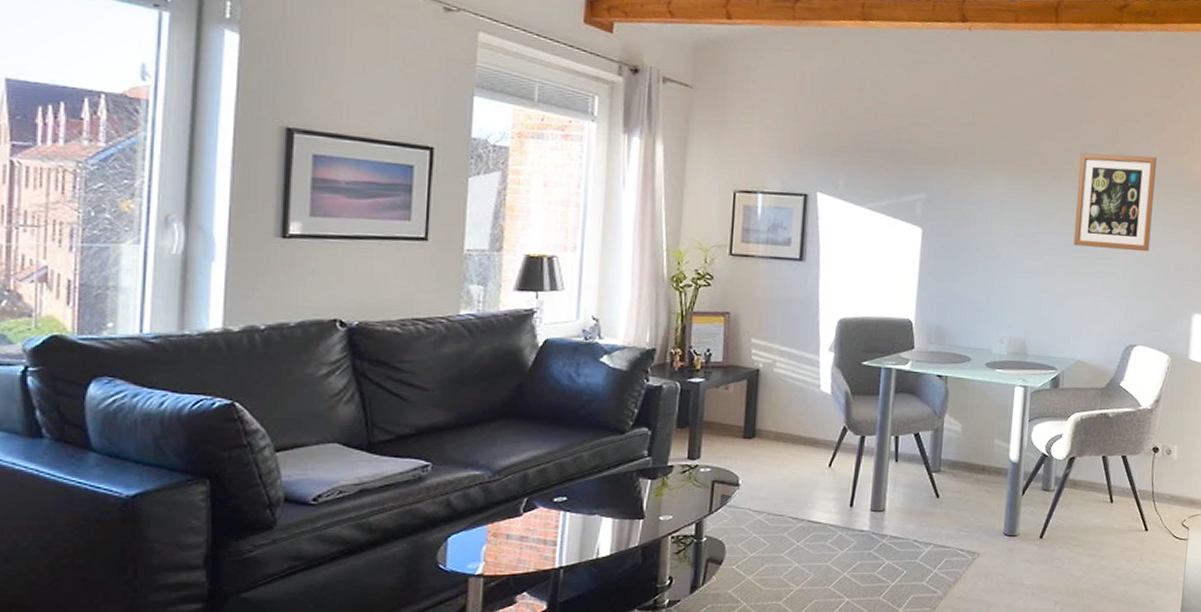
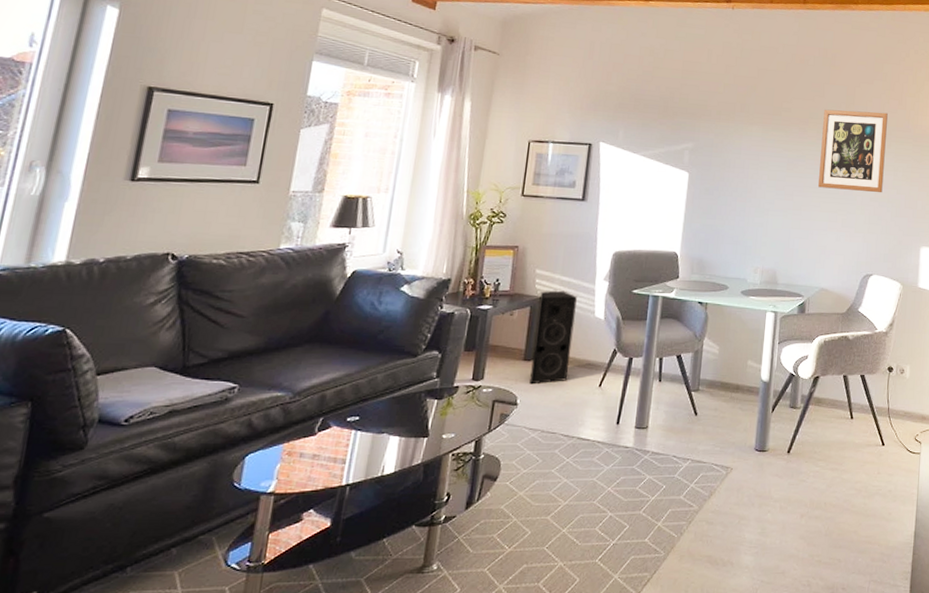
speaker: none [751,362,799,464] -> present [529,290,577,385]

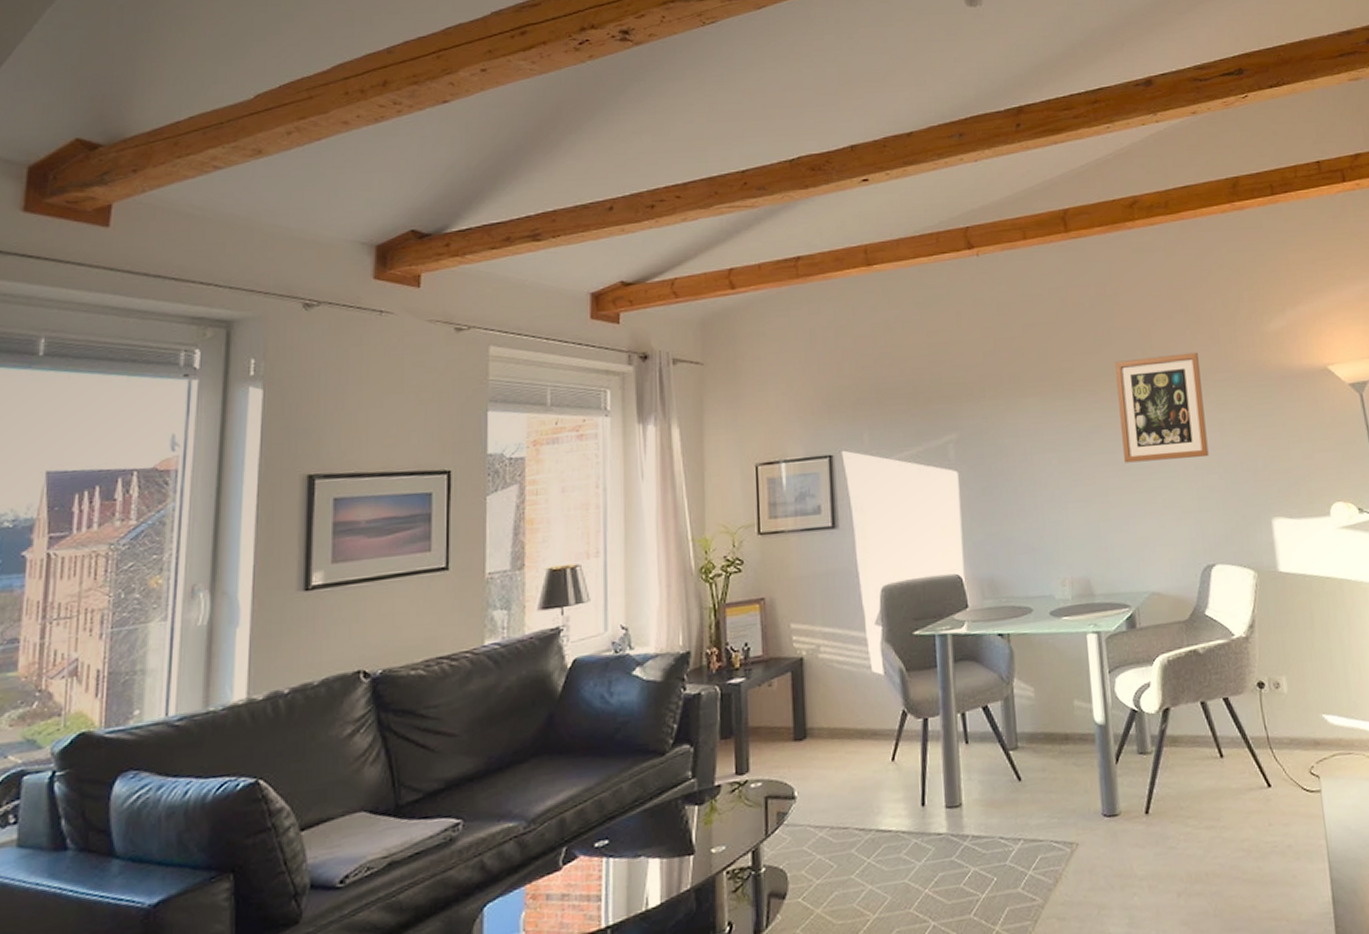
speaker: present [529,290,577,385] -> none [800,645,852,770]

